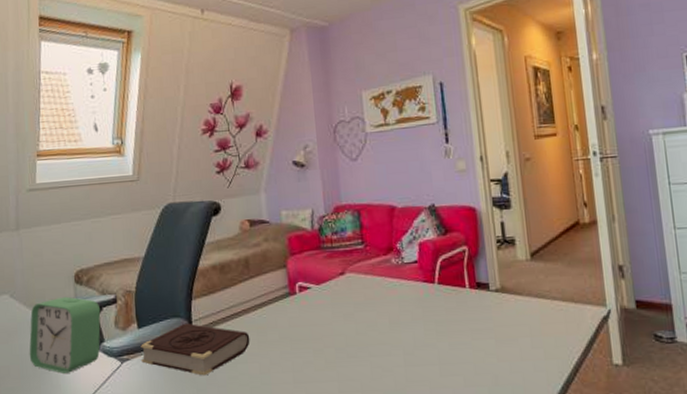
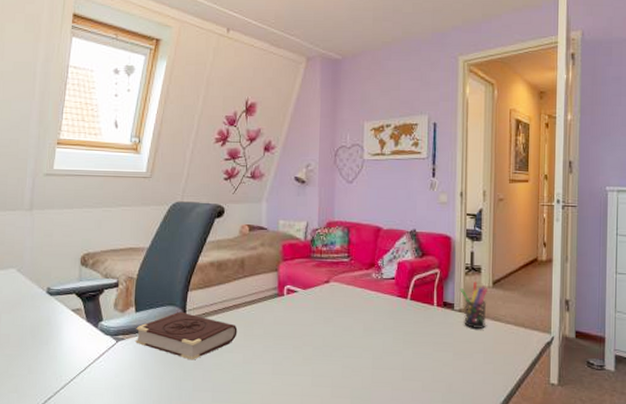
alarm clock: present [29,296,101,373] -> none [30,276,102,346]
pen holder: none [493,255,528,309] -> present [460,281,488,329]

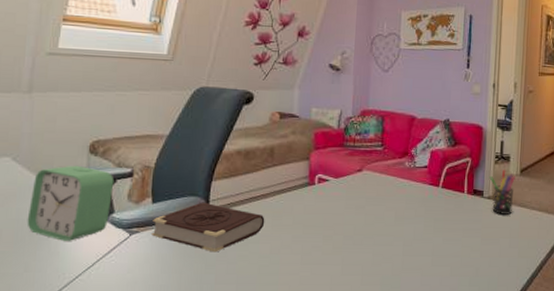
alarm clock: none [30,276,102,346] -> present [27,165,114,241]

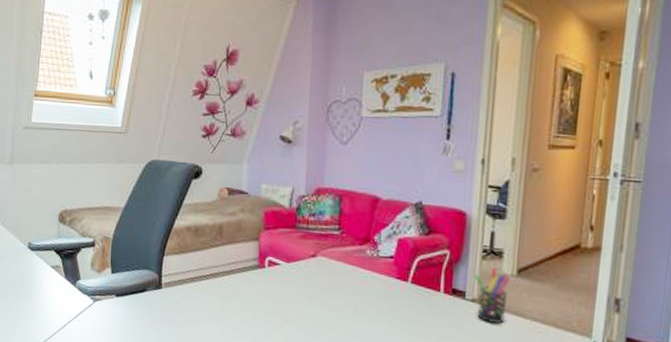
alarm clock: present [27,165,114,241] -> none [13,232,80,302]
book: present [150,202,265,252] -> none [111,276,215,328]

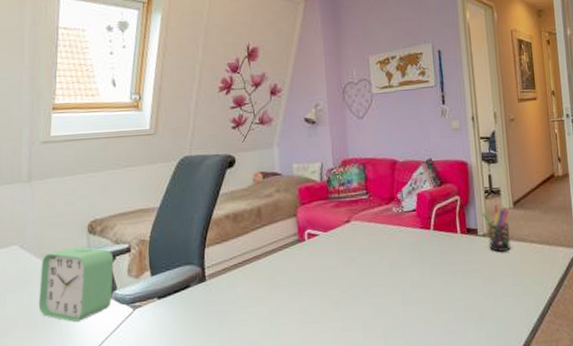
alarm clock: none [13,232,80,302] -> present [38,246,114,322]

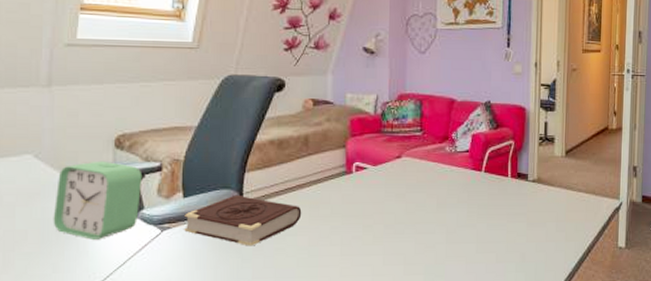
book: none [152,269,261,320] -> present [183,194,302,246]
pen holder: present [481,204,511,252] -> none [533,152,560,198]

